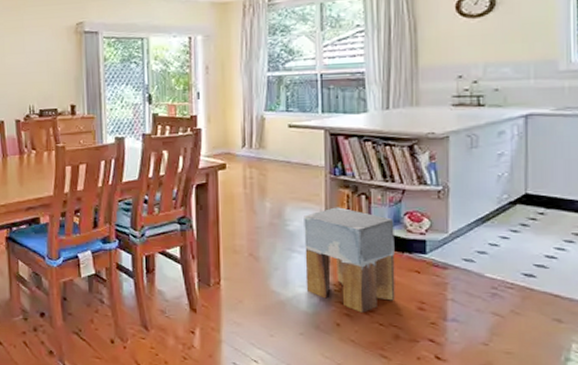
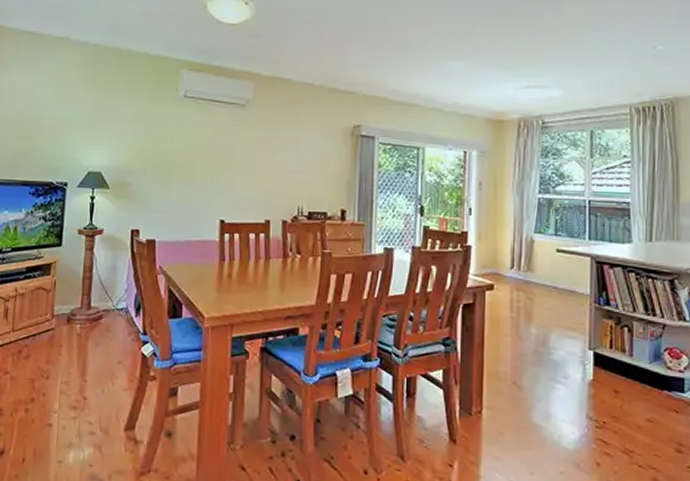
stool: present [304,207,396,313] -> none [568,338,655,453]

